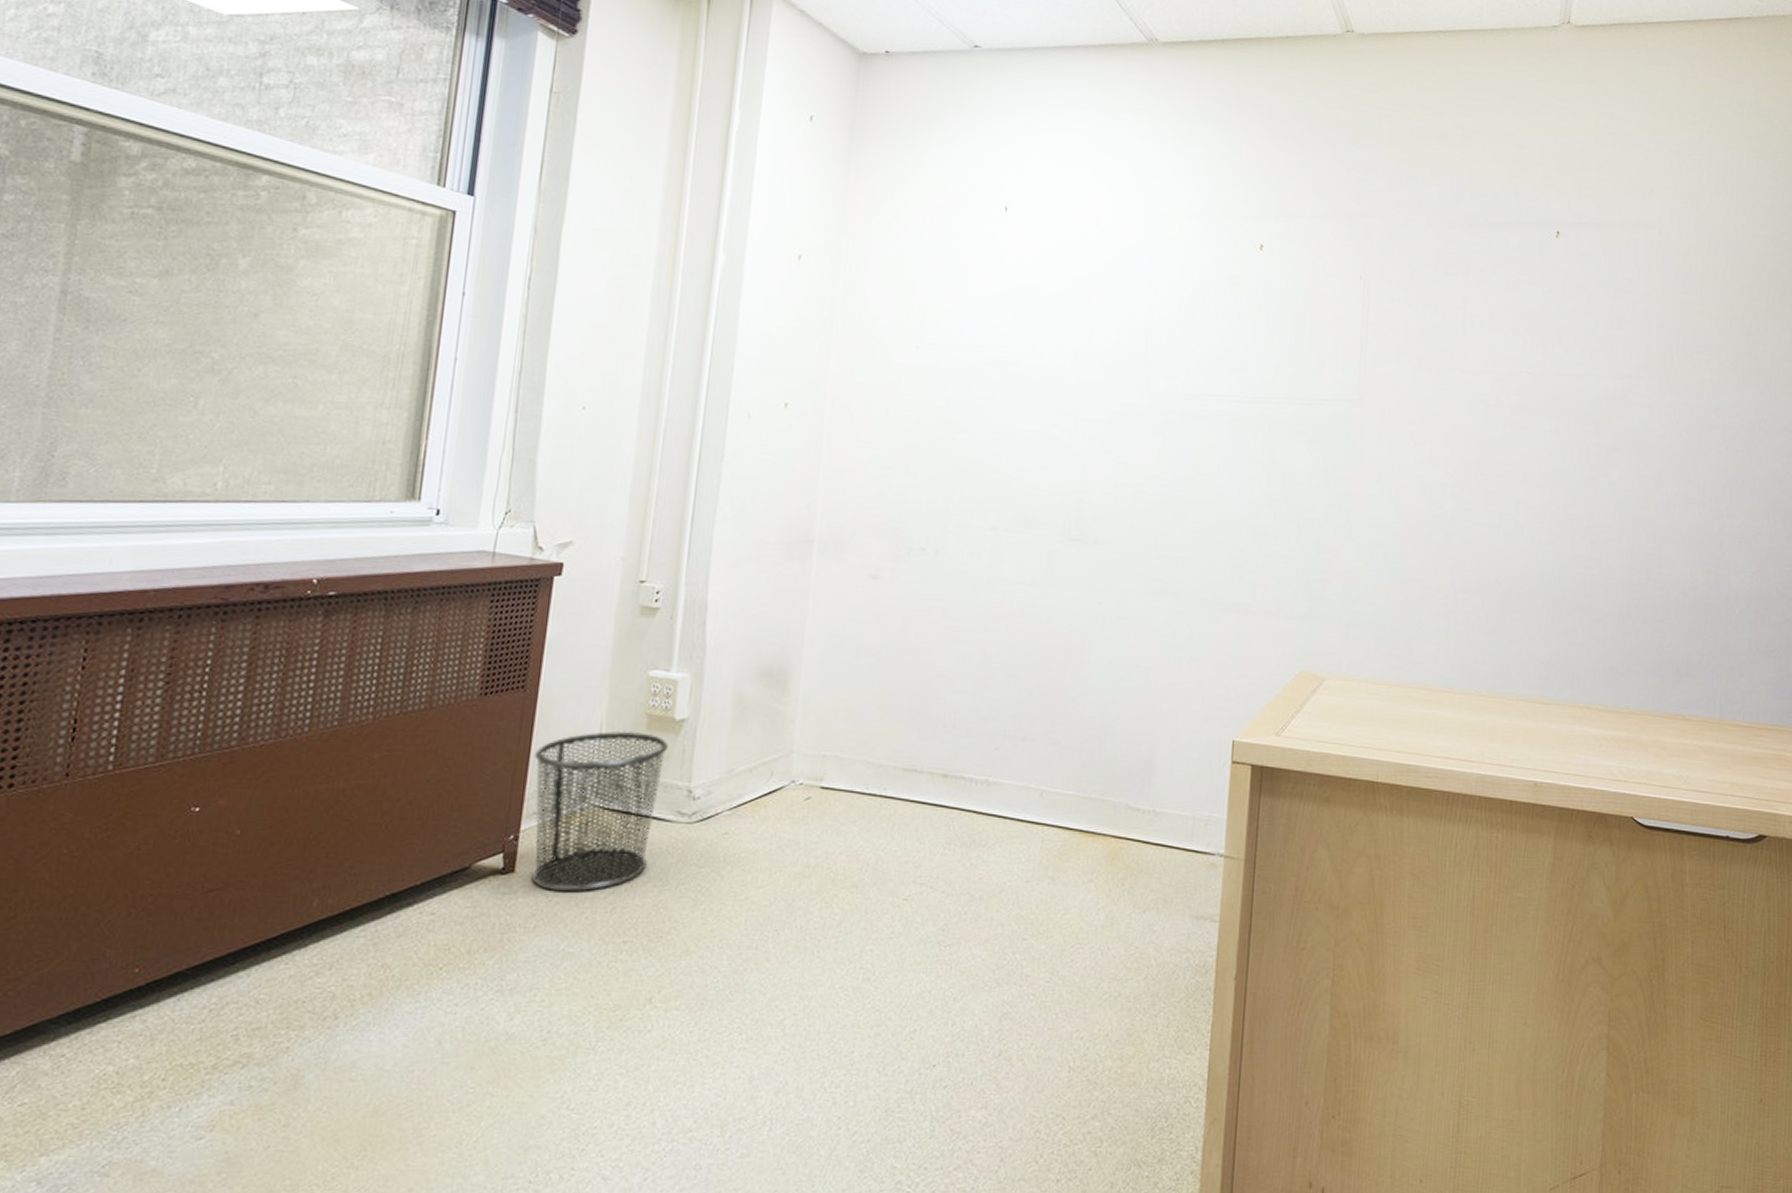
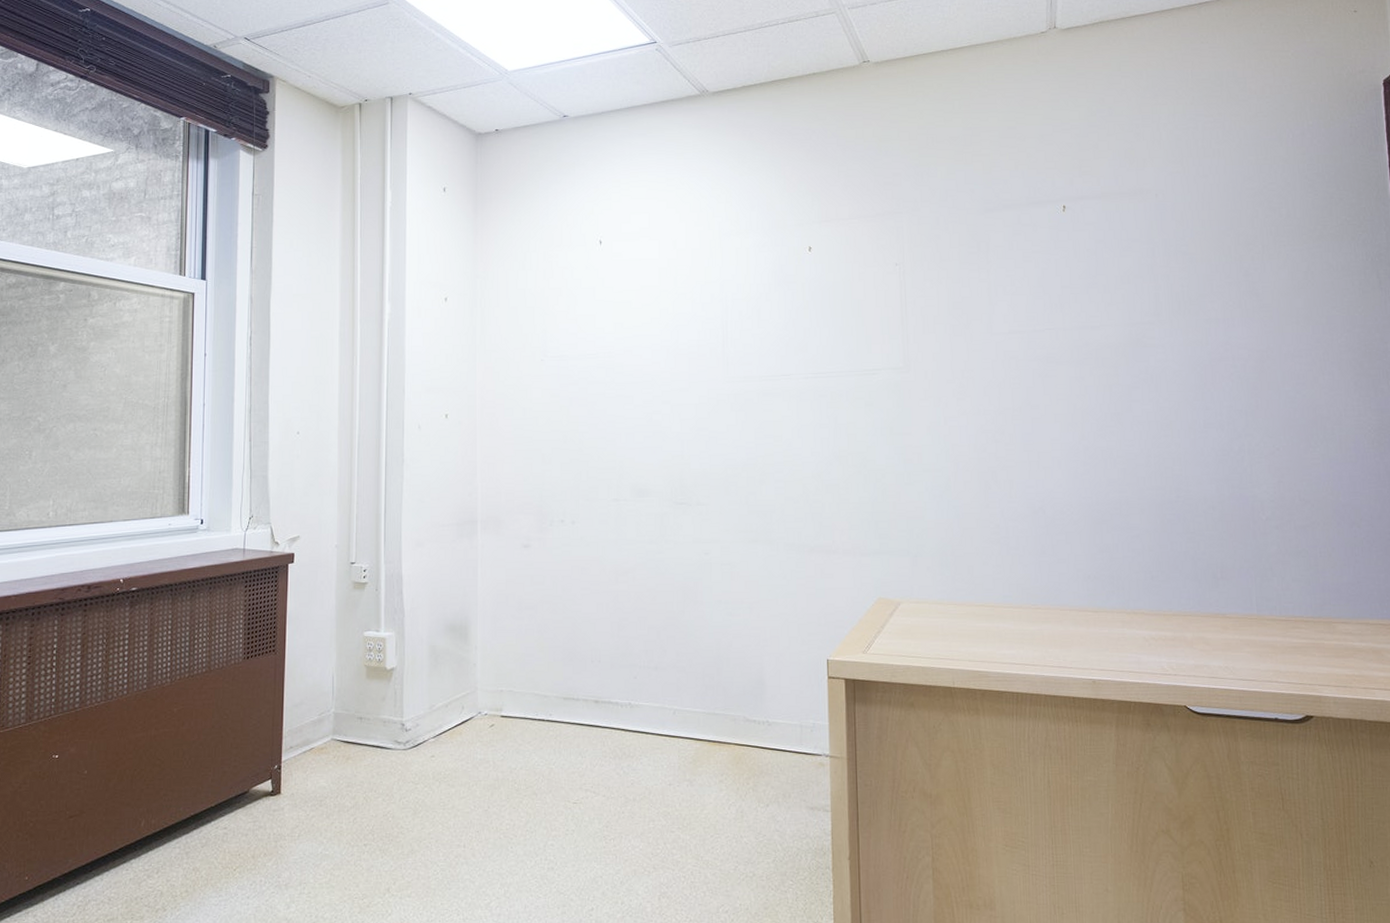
waste bin: present [531,731,668,892] -> none [287,680,383,808]

